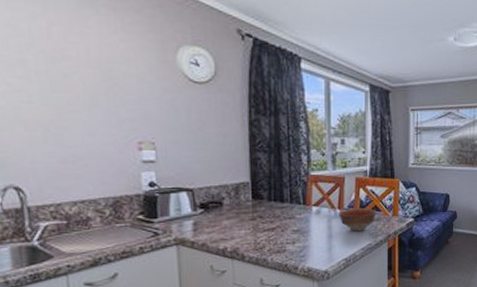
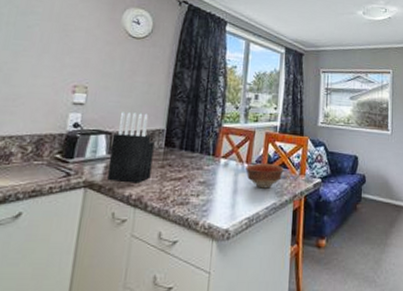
knife block: none [194,167,243,237] -> present [107,112,155,184]

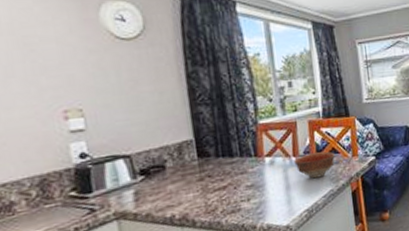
knife block: present [107,112,155,184] -> none [132,126,191,207]

